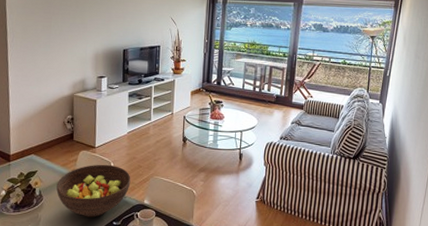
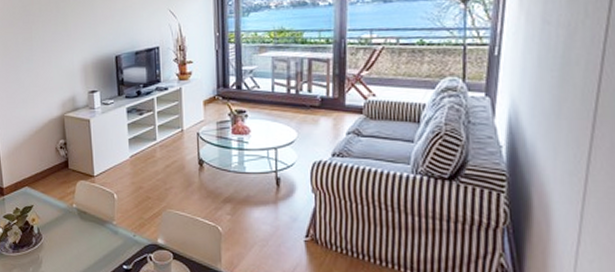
fruit bowl: present [56,164,131,218] -> none [55,196,139,260]

